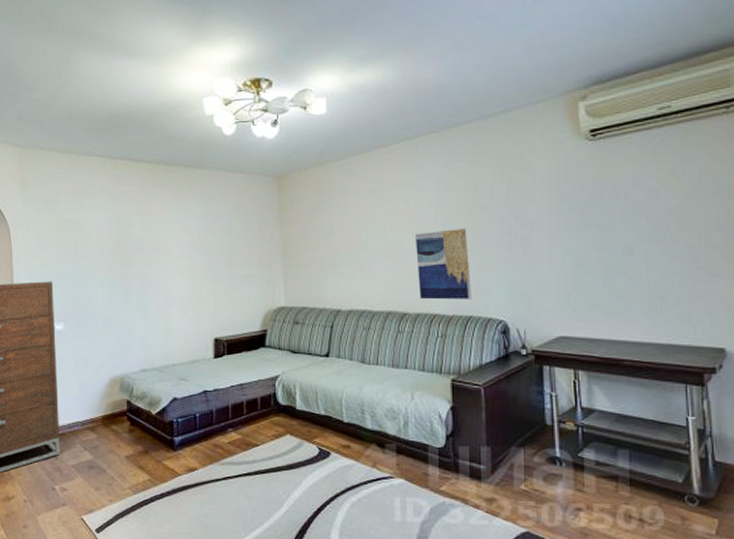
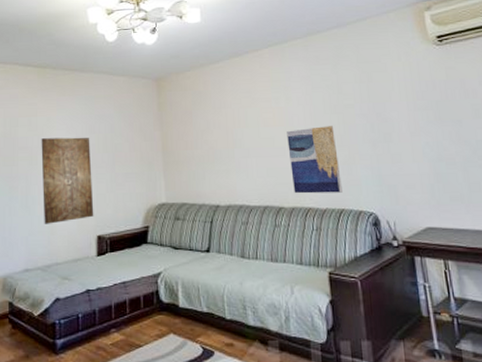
wall art: none [156,237,211,326] -> present [41,137,94,224]

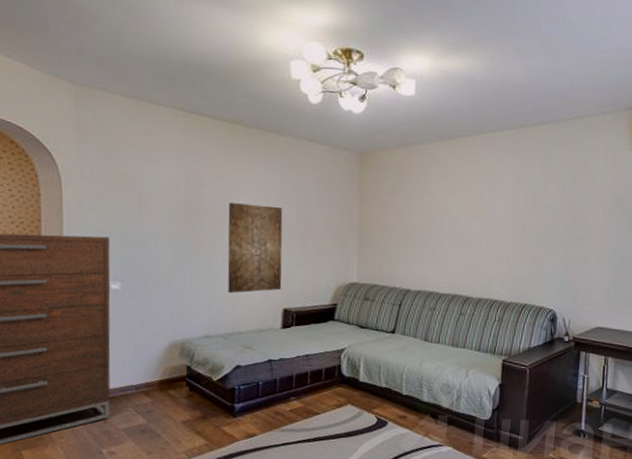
wall art: present [287,126,343,194] -> none [483,222,531,289]

